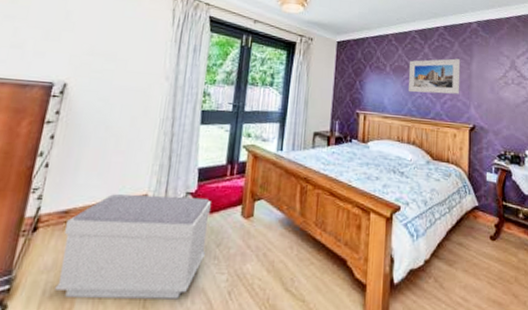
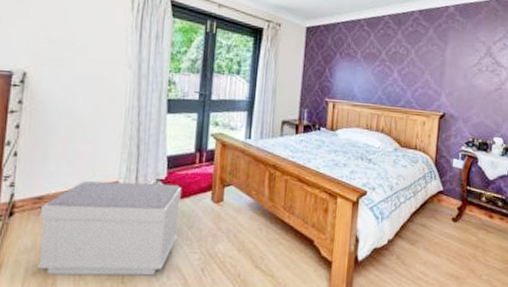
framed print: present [409,58,461,94] -> none [379,45,435,82]

